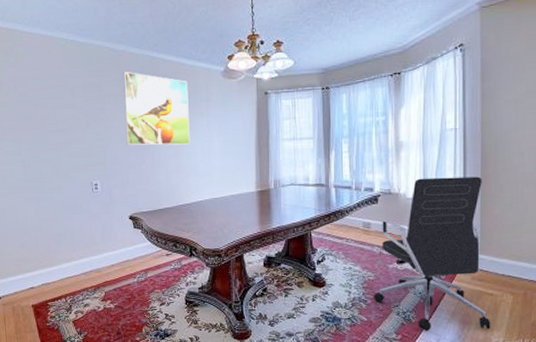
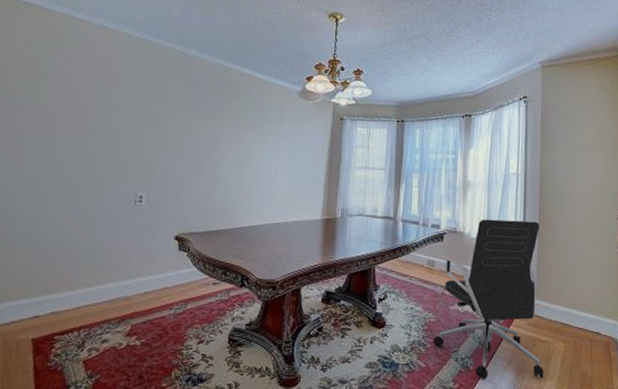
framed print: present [123,71,190,146] -> none [184,77,261,163]

